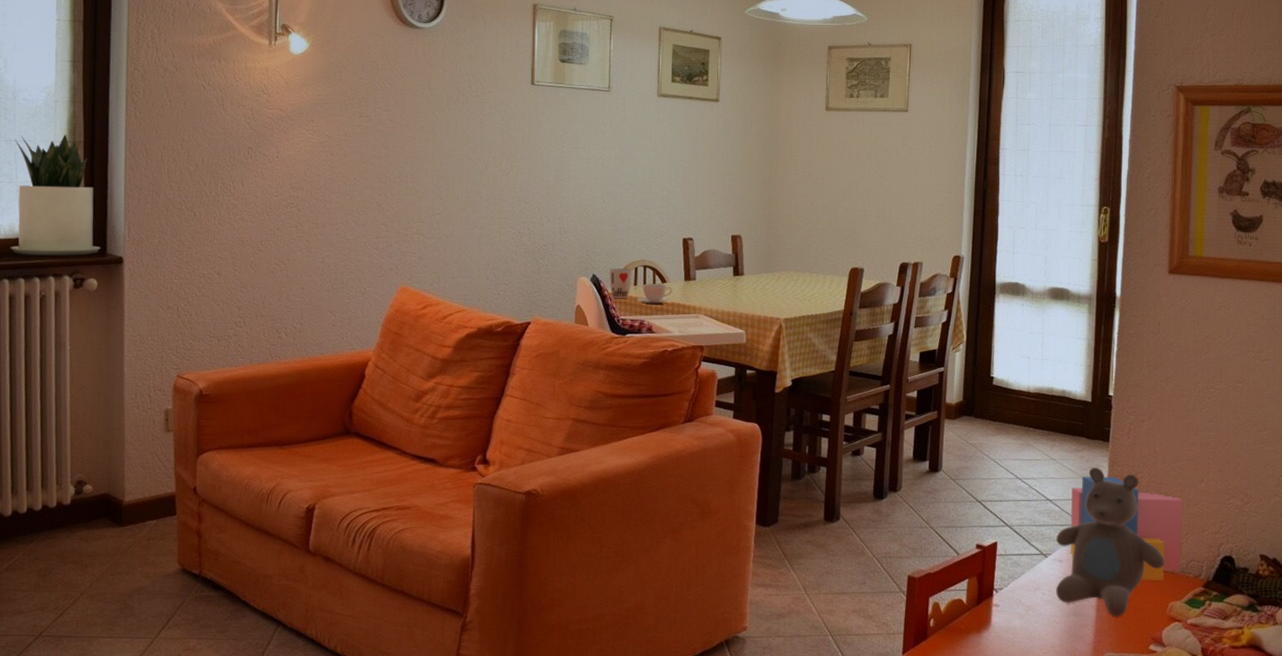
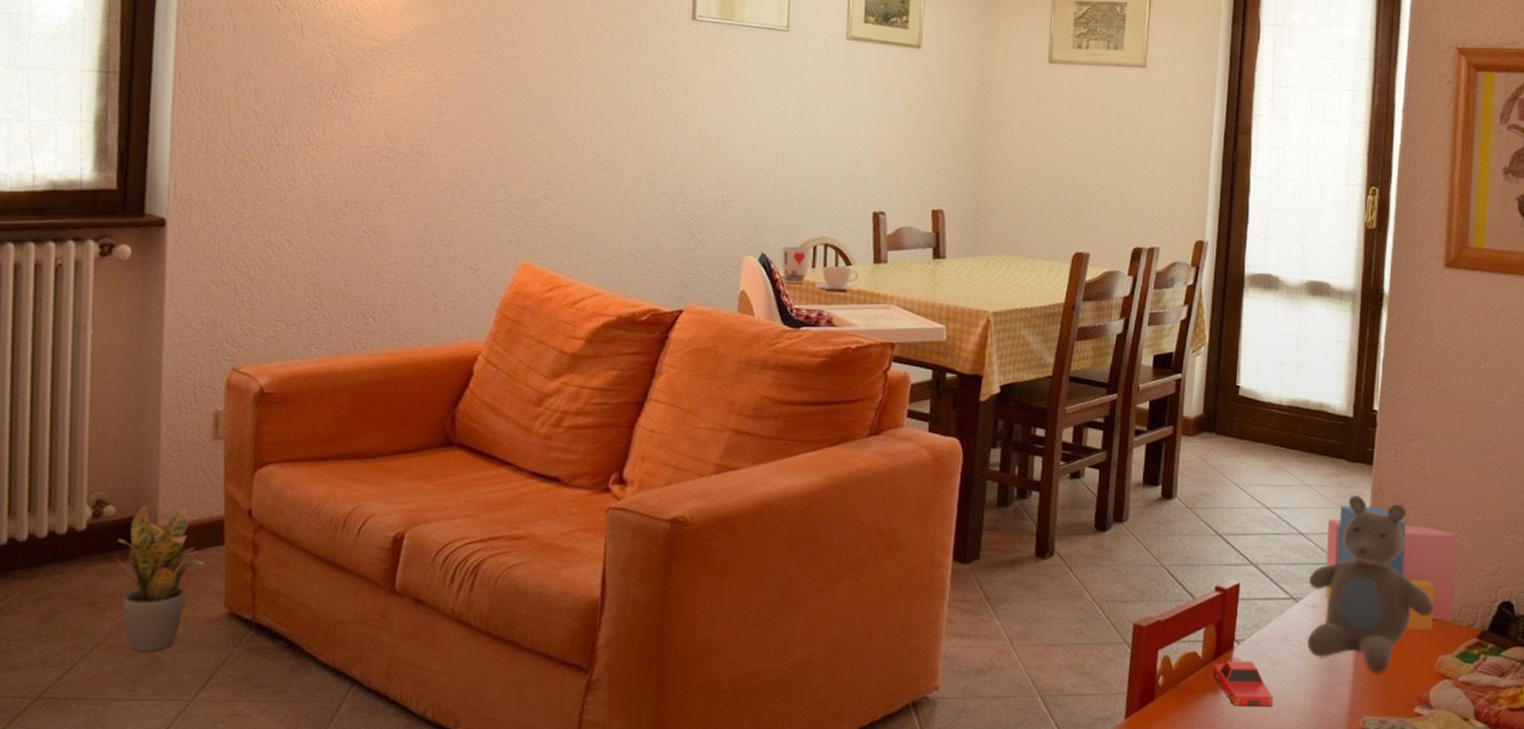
planter: present [9,135,101,256] -> none [16,61,137,216]
potted plant: none [94,482,163,599] -> present [116,502,206,651]
toy car: none [975,606,1027,645] -> present [1212,661,1273,707]

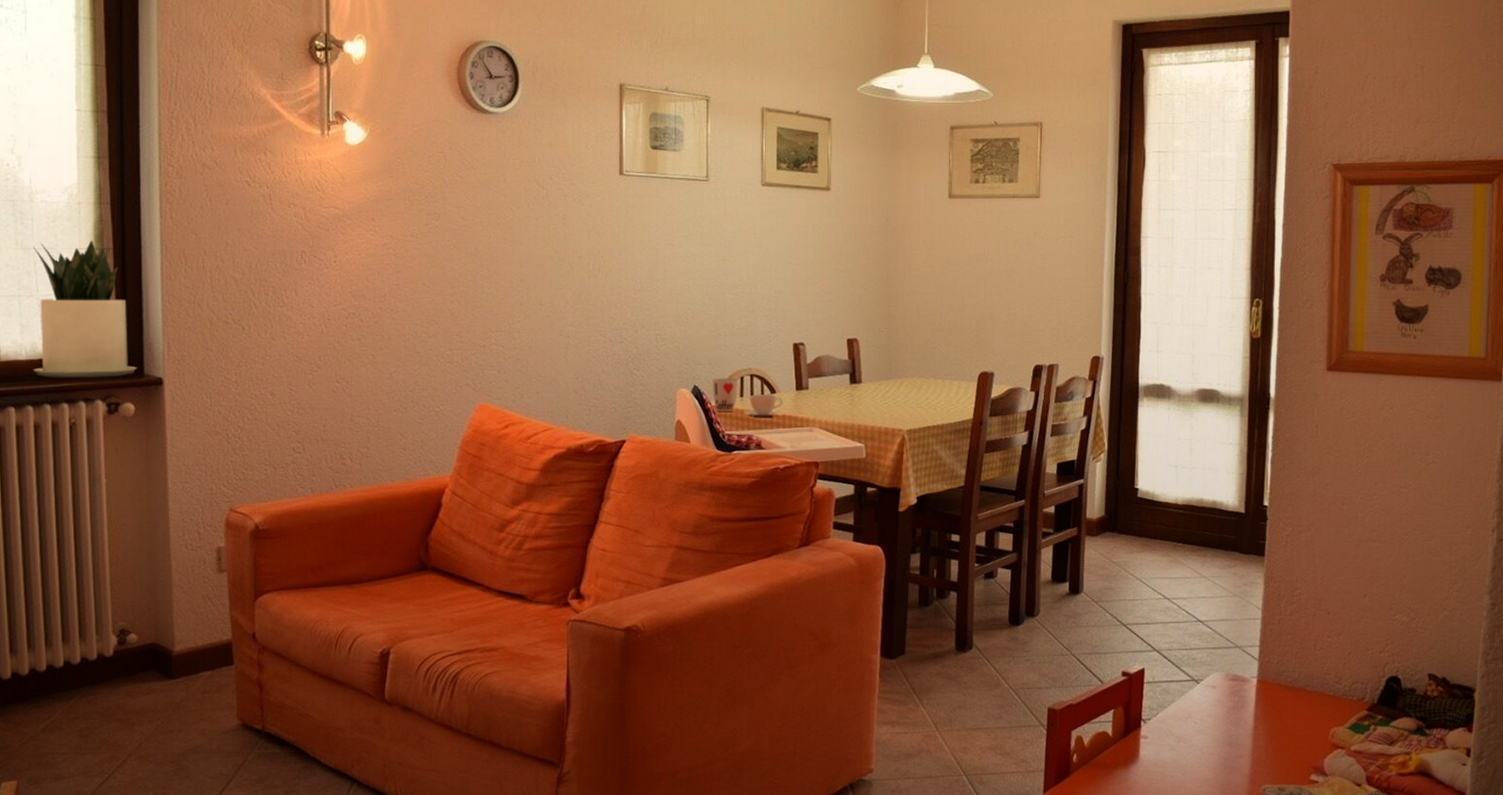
planter: none [16,61,137,216] -> present [32,241,137,378]
potted plant: present [116,502,206,651] -> none [141,630,219,760]
toy car: present [1212,661,1273,707] -> none [1122,738,1179,779]
stuffed animal: present [1308,496,1434,673] -> none [1208,585,1326,745]
toy blocks: present [1325,505,1457,631] -> none [1223,594,1345,706]

